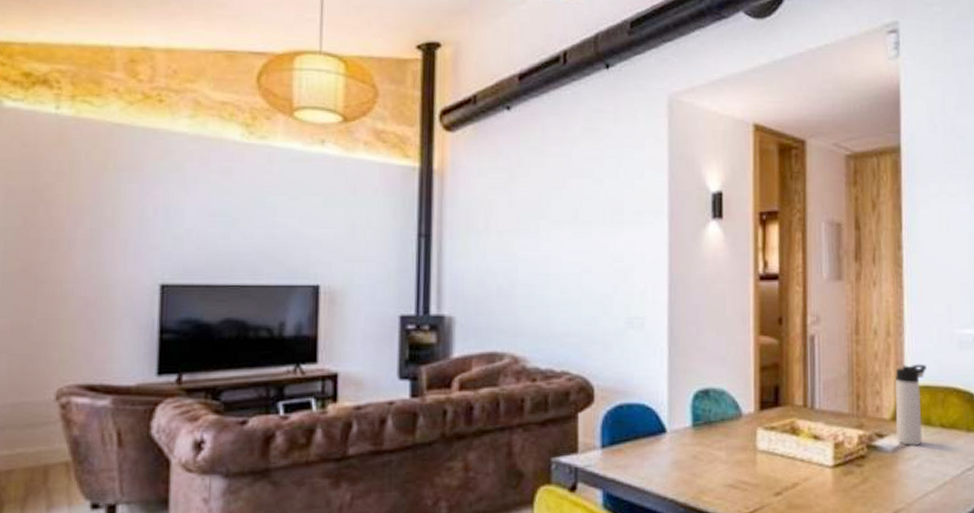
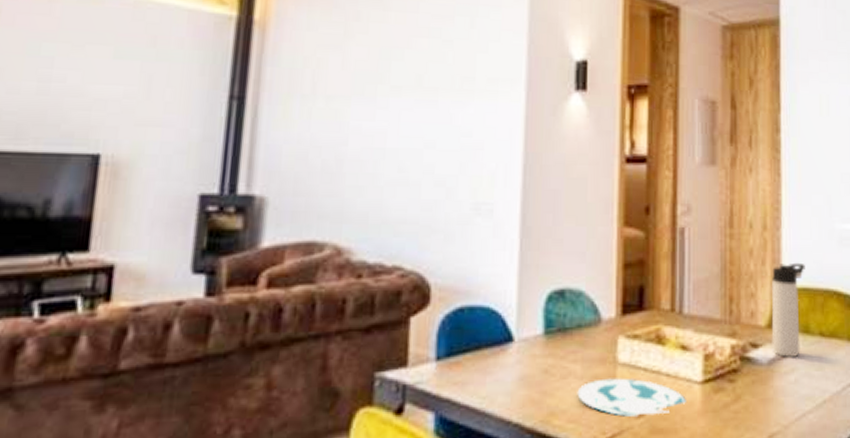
plate: none [722,462,819,495] -> present [577,378,686,417]

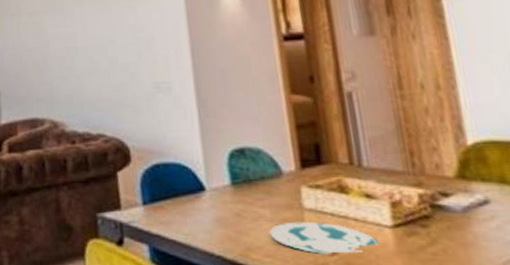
thermos bottle: present [771,262,805,357] -> none [452,117,499,205]

